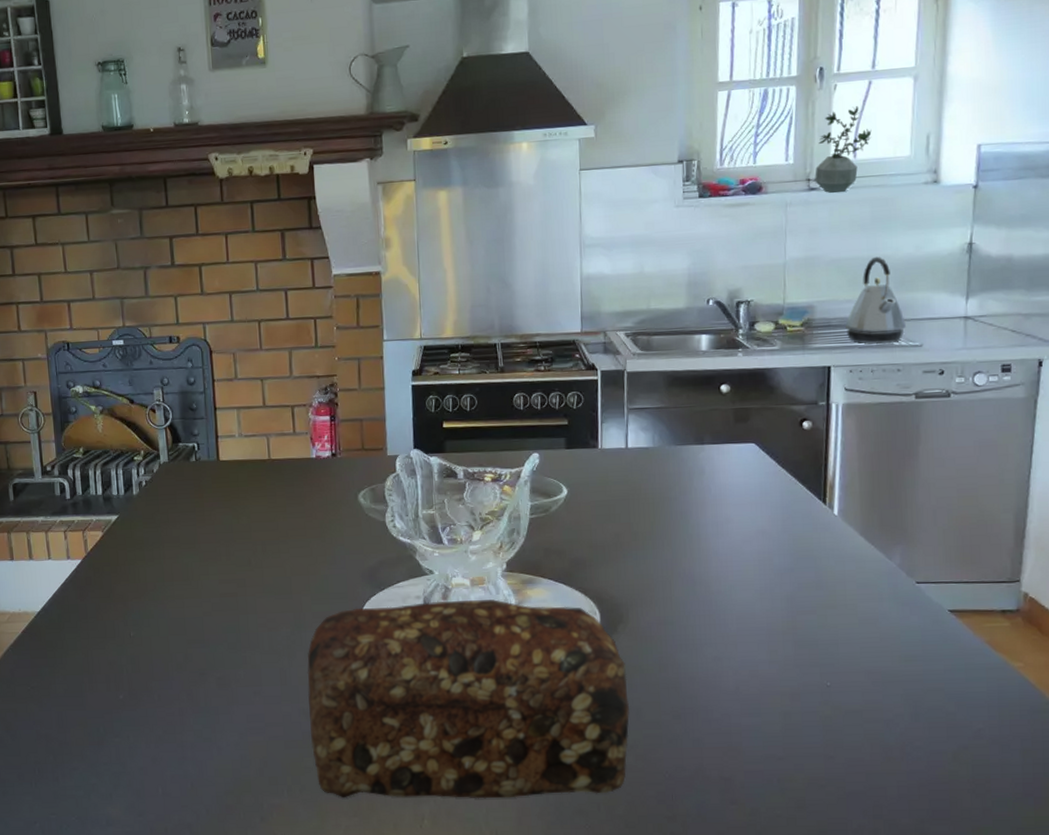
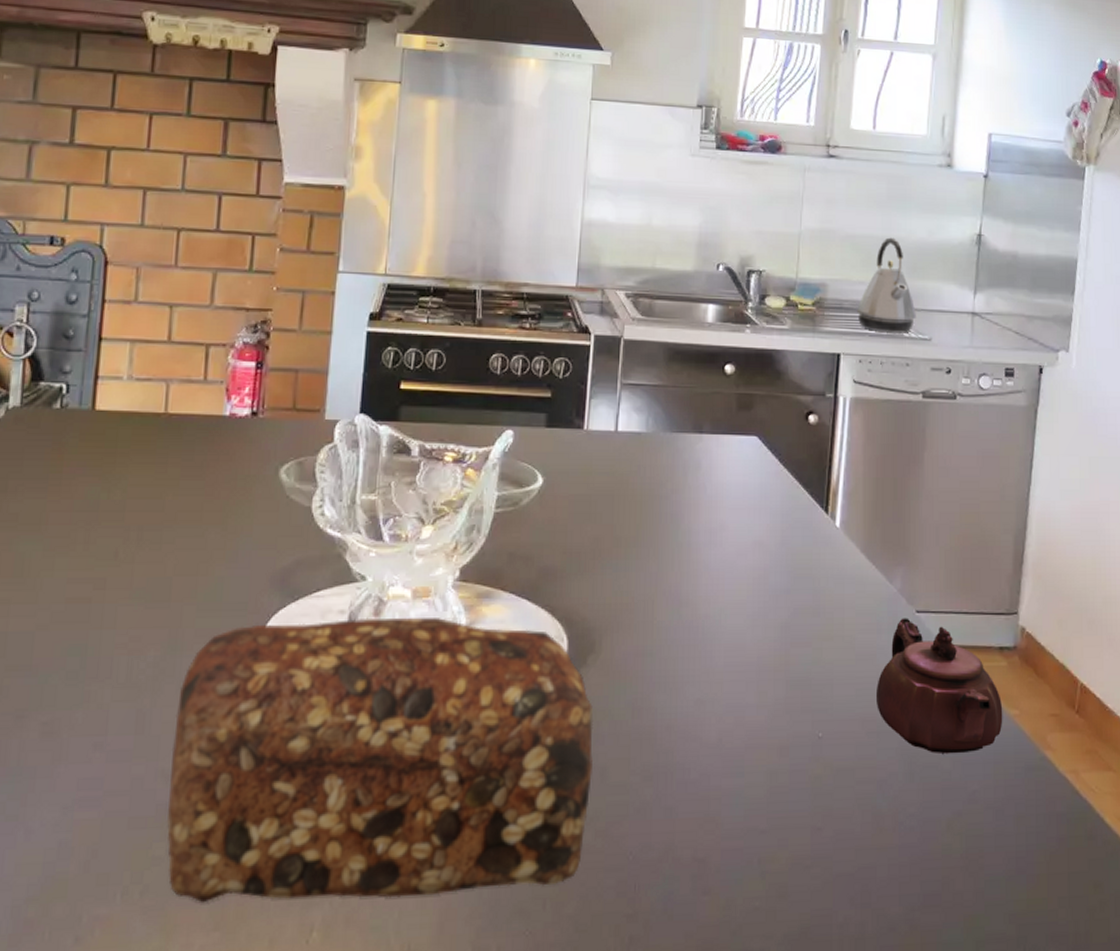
potted plant: present [815,106,872,193] -> none [834,75,891,163]
teapot: none [880,588,1007,700] -> present [877,618,1003,755]

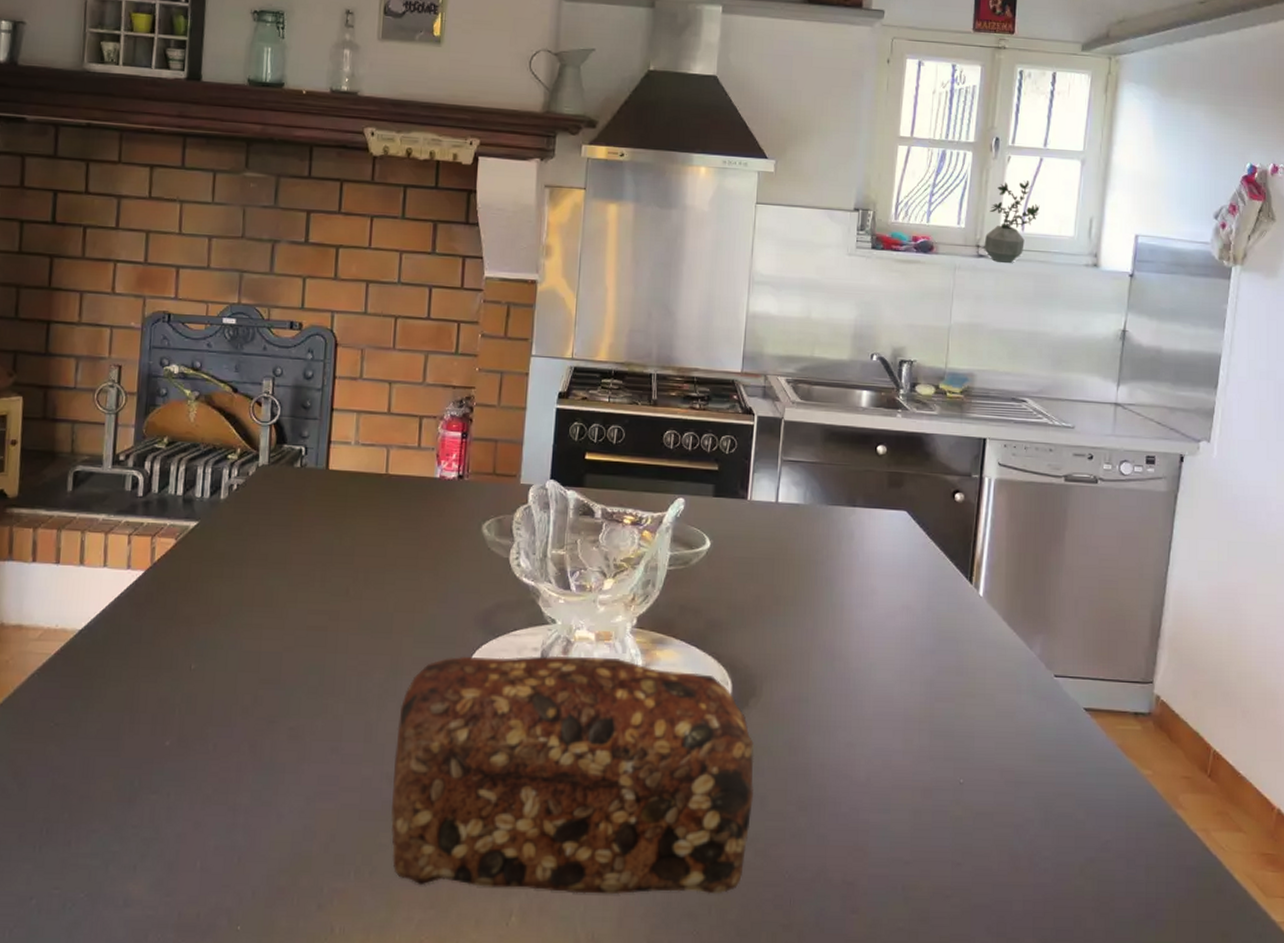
potted plant: none [834,75,891,163] -> present [984,180,1040,263]
kettle: present [857,237,916,333] -> none [1003,332,1060,421]
teapot: present [877,618,1003,755] -> none [1015,681,1136,806]

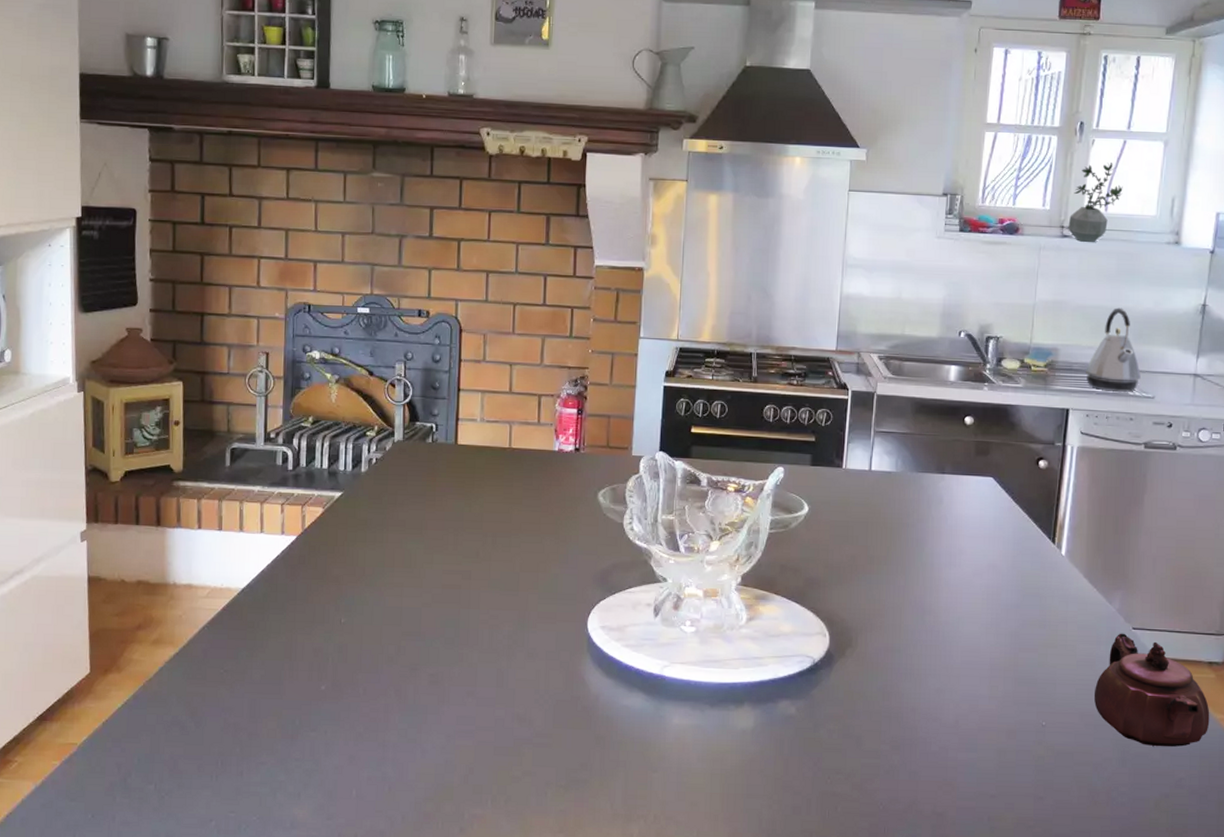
bread loaf: present [390,655,754,895] -> none [521,610,851,823]
kettle: none [1003,332,1060,421] -> present [1086,307,1141,392]
teapot: none [1015,681,1136,806] -> present [1094,633,1210,747]

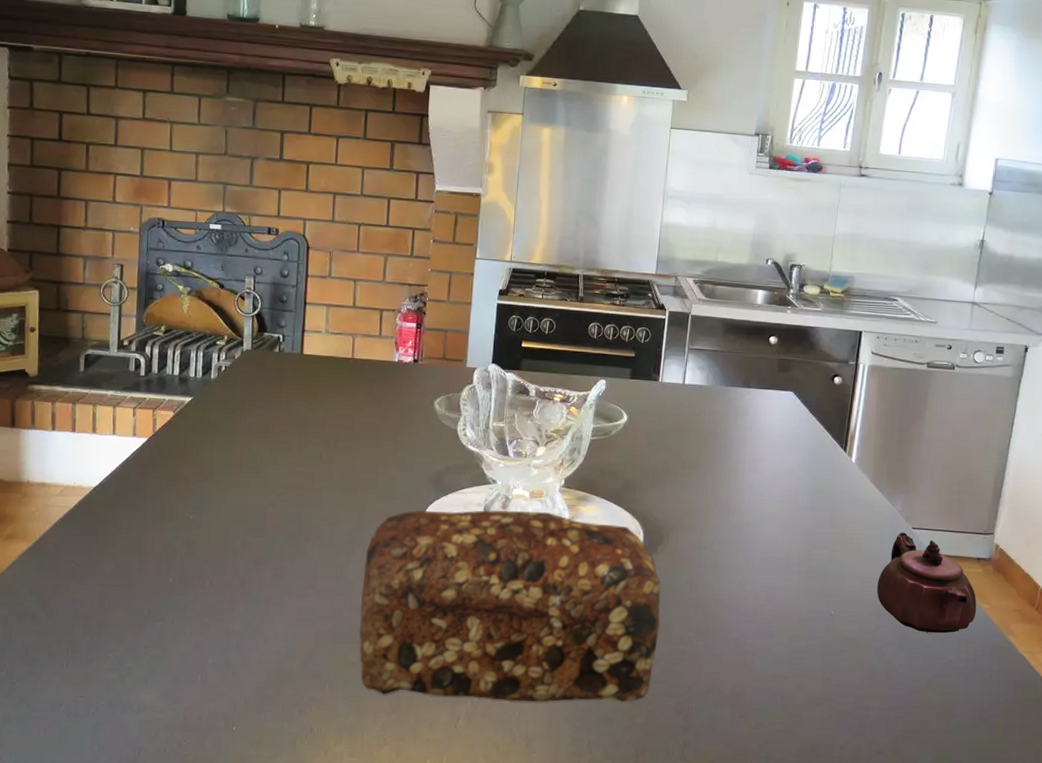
bread loaf: none [521,610,851,823] -> present [358,509,661,703]
potted plant: present [1068,162,1123,242] -> none [865,110,915,182]
kettle: present [1086,307,1141,392] -> none [877,241,926,317]

